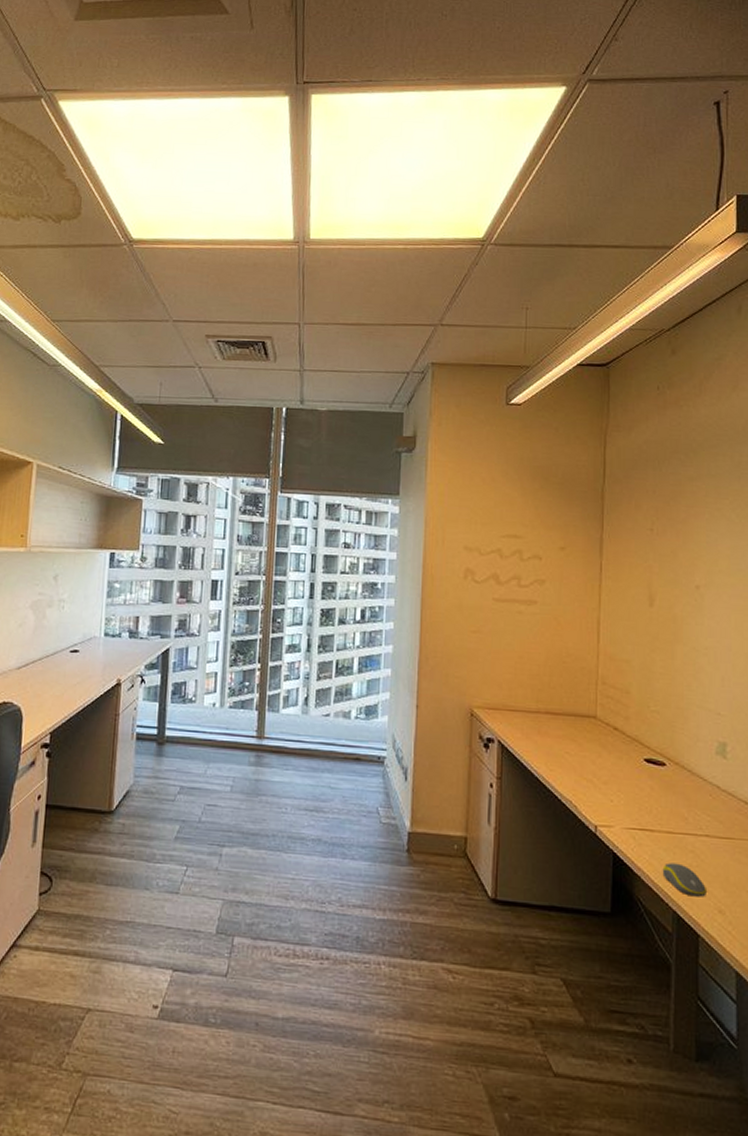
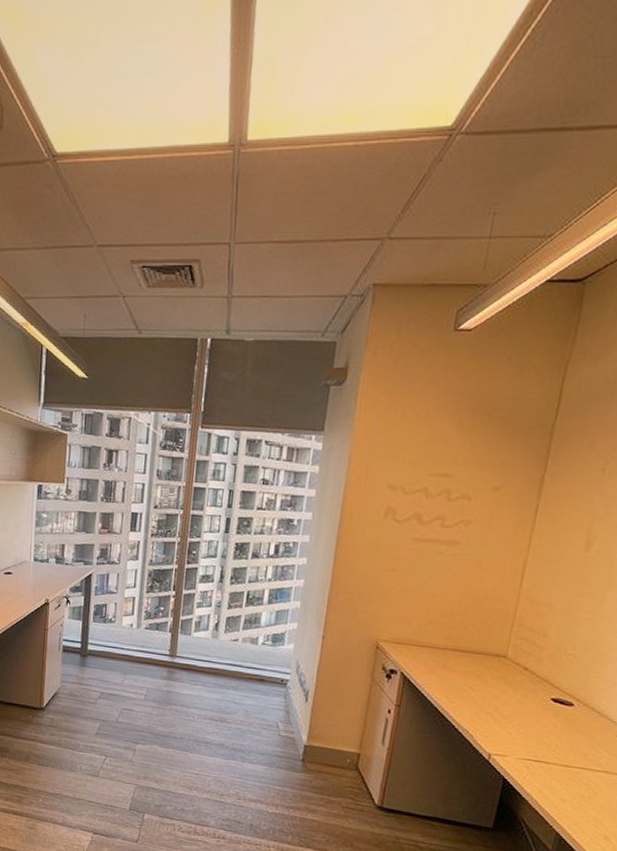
computer mouse: present [662,863,706,897] -> none [551,792,595,824]

